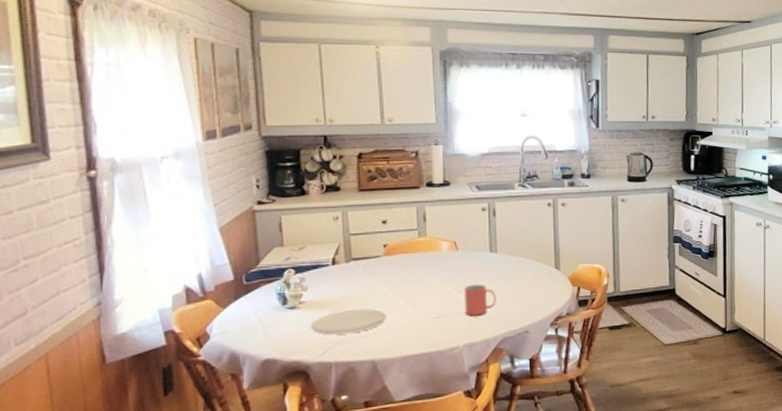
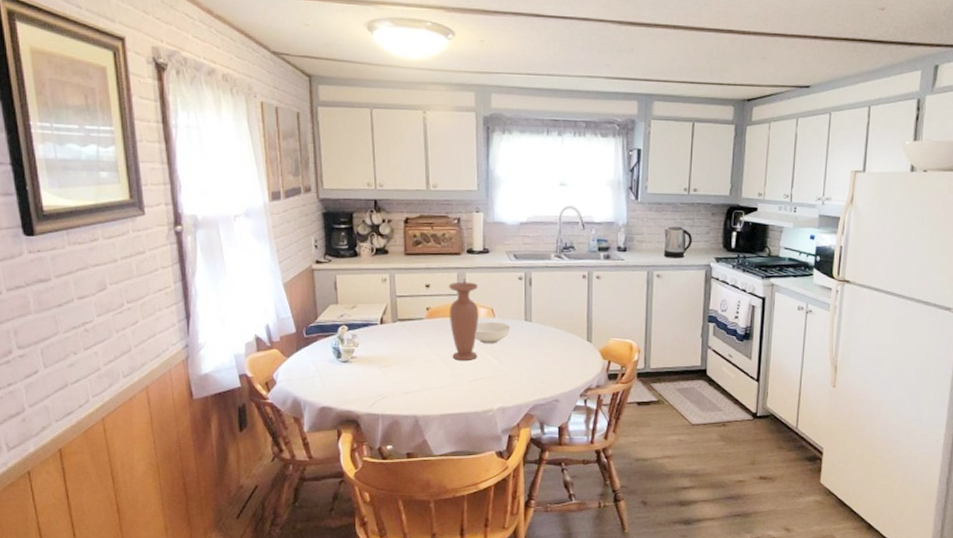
plate: present [311,308,387,335] -> none [361,366,428,390]
vase: none [408,215,441,298] -> present [449,281,479,360]
bowl: none [437,255,475,279] -> present [474,322,511,344]
mug: present [465,284,496,316] -> none [500,351,529,382]

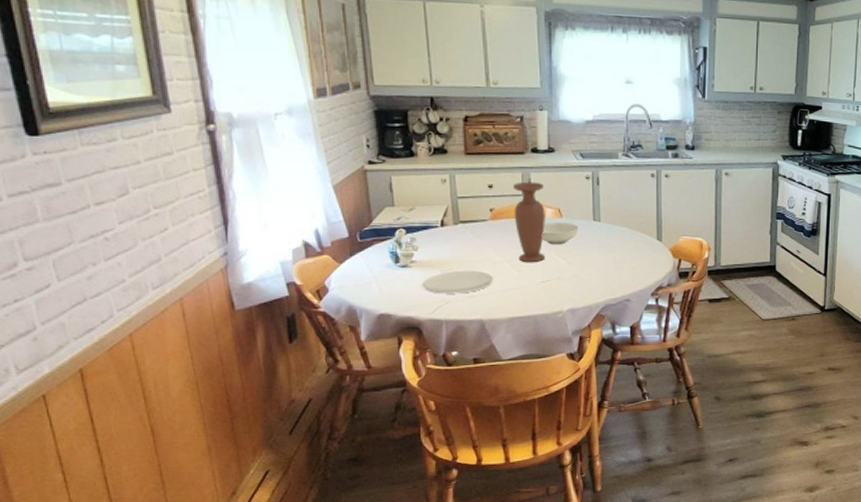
plate: none [361,366,428,390] -> present [422,270,494,294]
kettle: present [663,226,693,259] -> none [731,124,760,157]

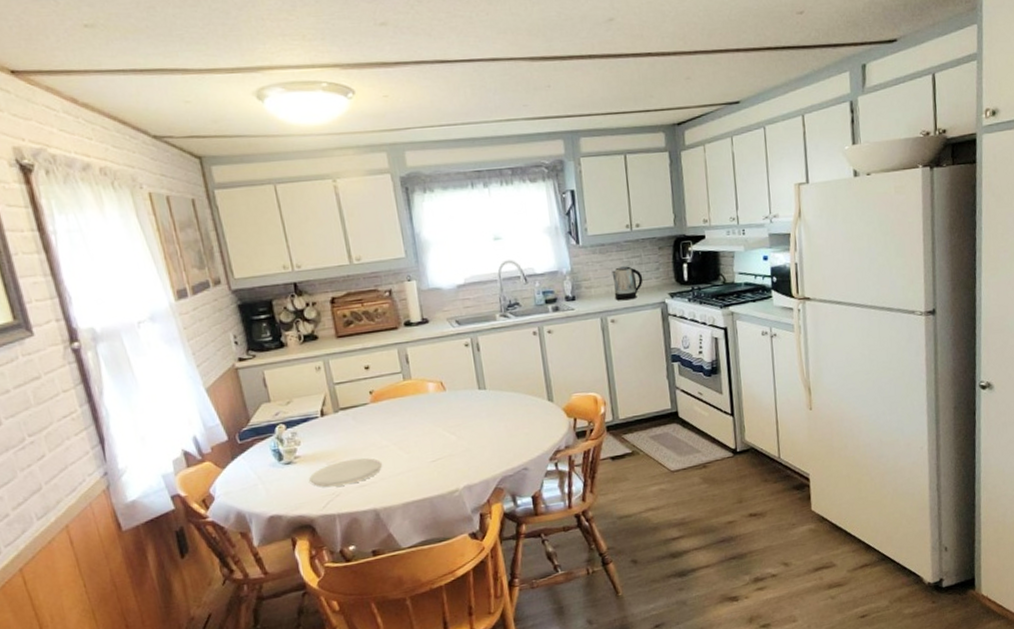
vase: present [513,181,546,262] -> none [390,356,434,443]
bowl: present [541,223,579,245] -> none [427,395,465,421]
kettle: none [731,124,760,157] -> present [611,266,643,301]

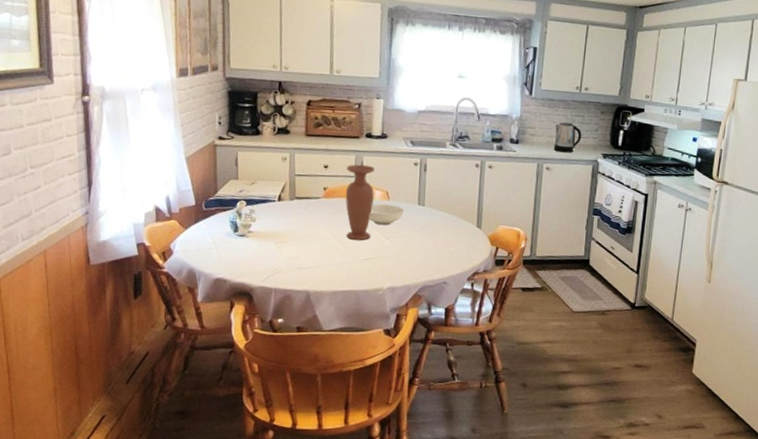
plate: present [309,457,383,488] -> none [256,243,322,265]
vase: none [390,356,434,443] -> present [345,164,375,240]
bowl: none [427,395,465,421] -> present [369,204,404,226]

